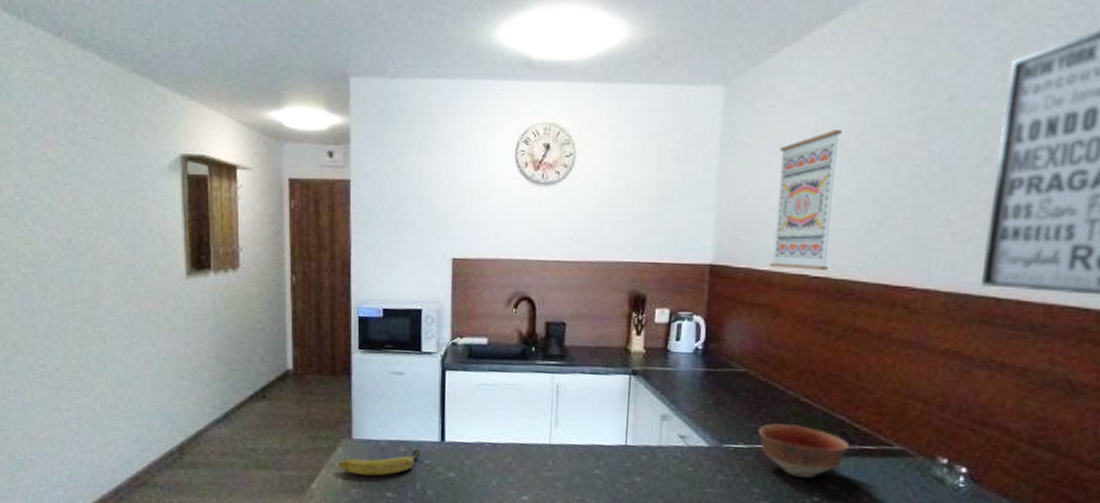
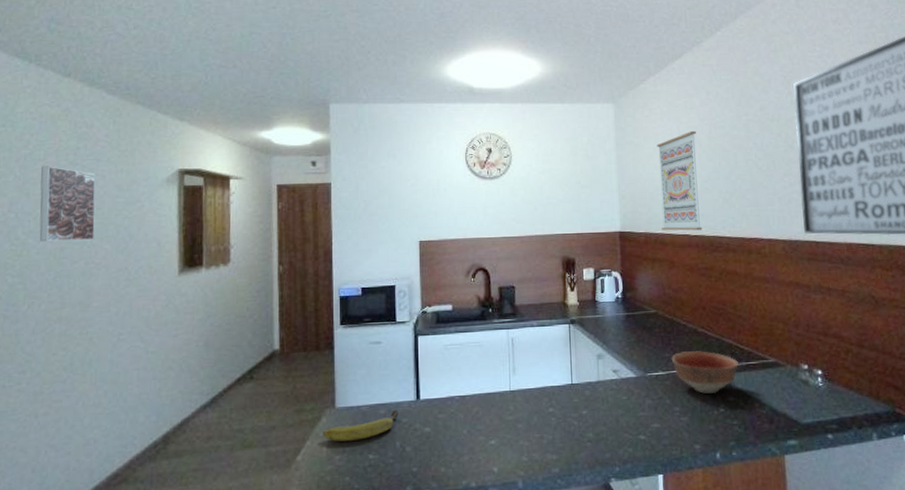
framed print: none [42,144,99,232] -> present [39,166,96,242]

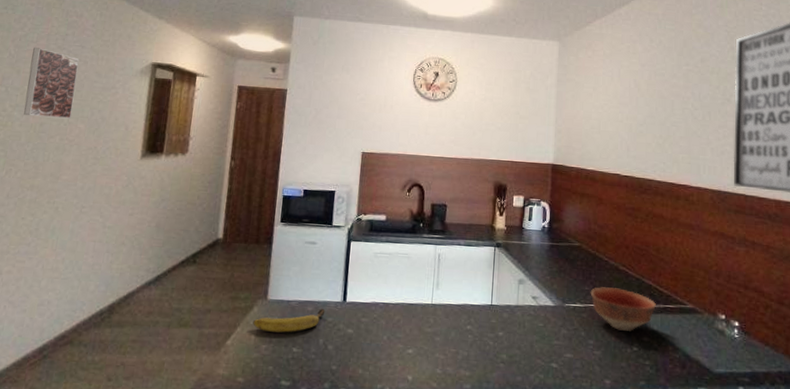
wall art: present [657,131,703,231] -> none [593,75,636,171]

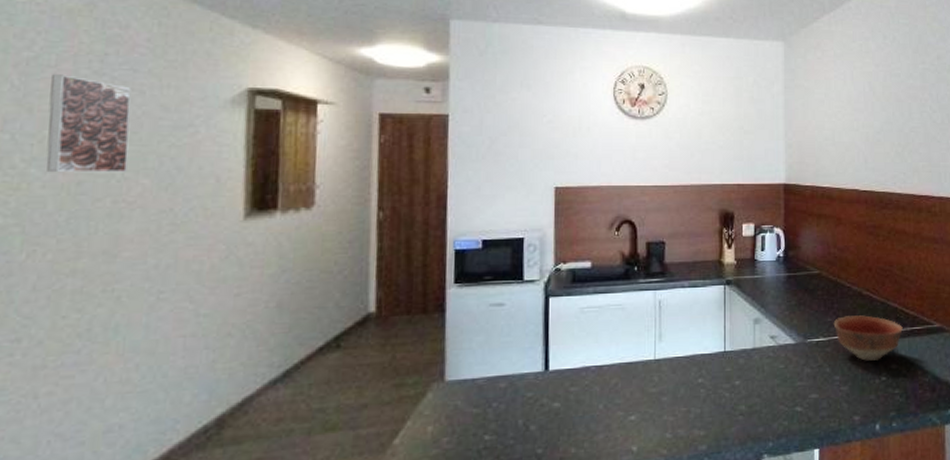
fruit: present [253,308,325,333] -> none [427,382,523,421]

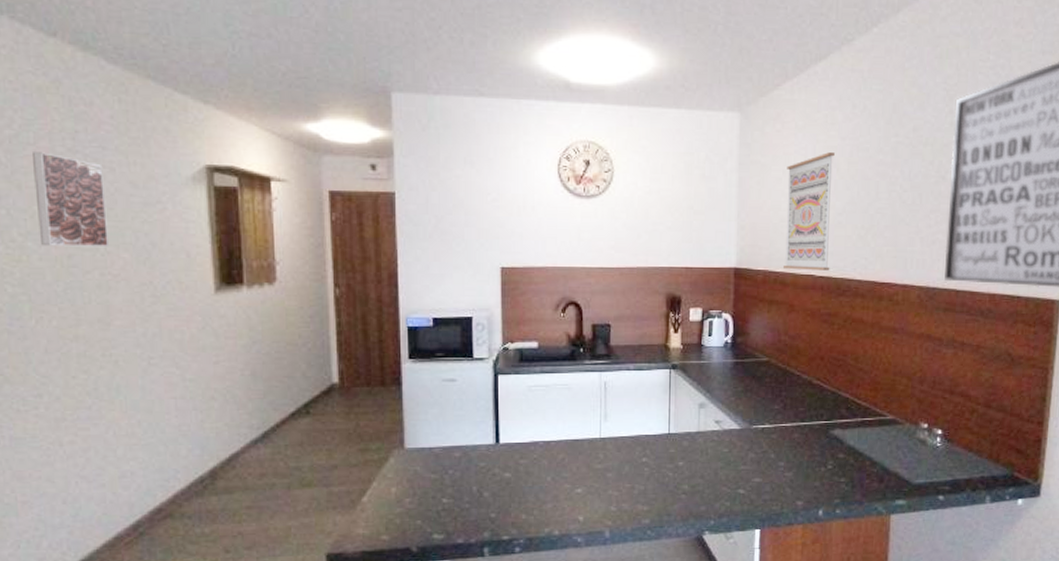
wall art: none [828,77,873,185] -> present [783,152,835,271]
bowl: present [833,315,903,361] -> none [780,404,853,449]

